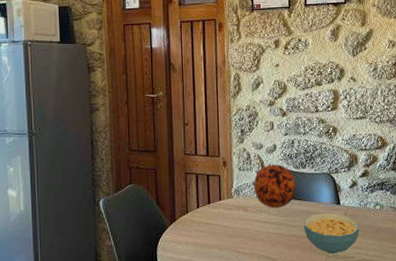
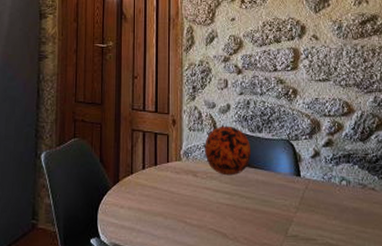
cereal bowl: present [303,213,360,254] -> none [259,185,323,233]

